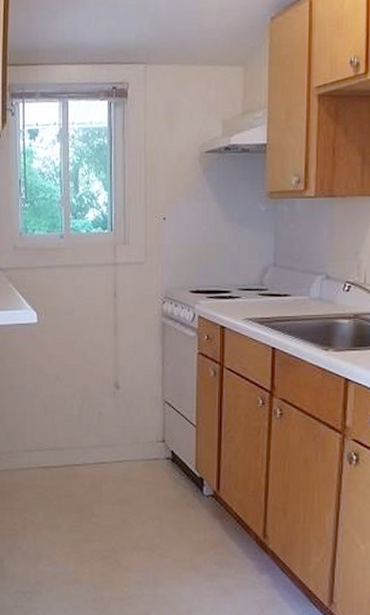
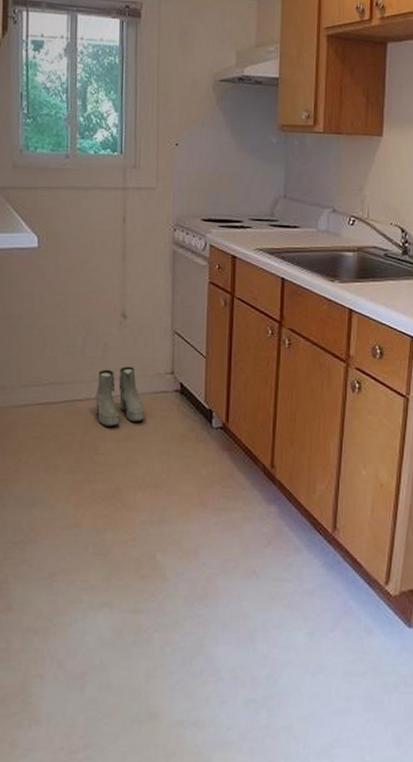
boots: none [91,434,137,490] -> present [95,366,144,426]

